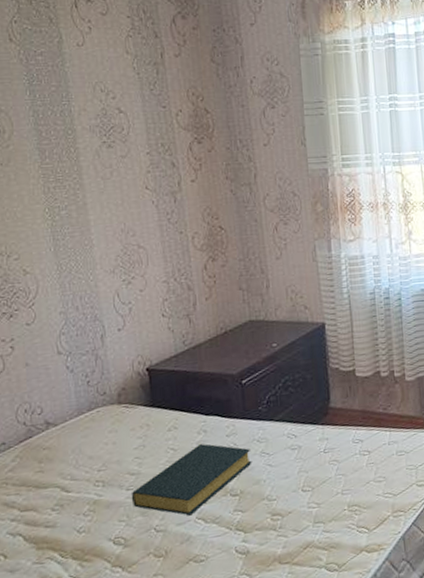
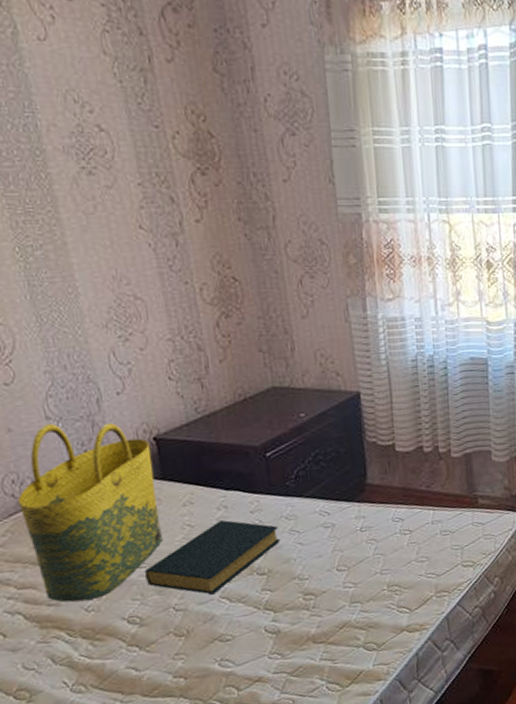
tote bag: none [27,356,149,524] -> present [17,423,163,602]

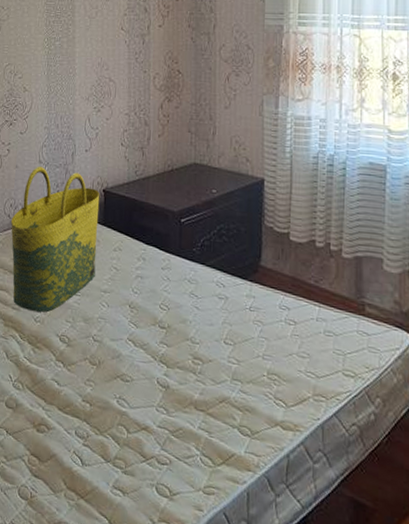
hardback book: present [145,520,281,595] -> none [78,270,182,335]

